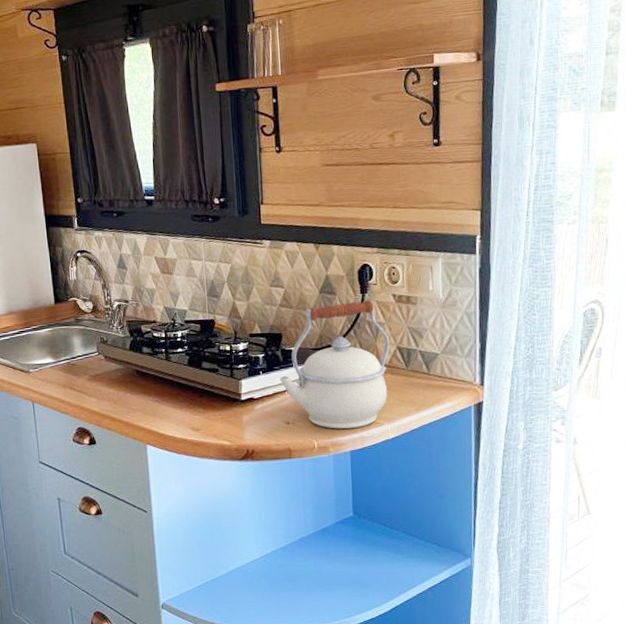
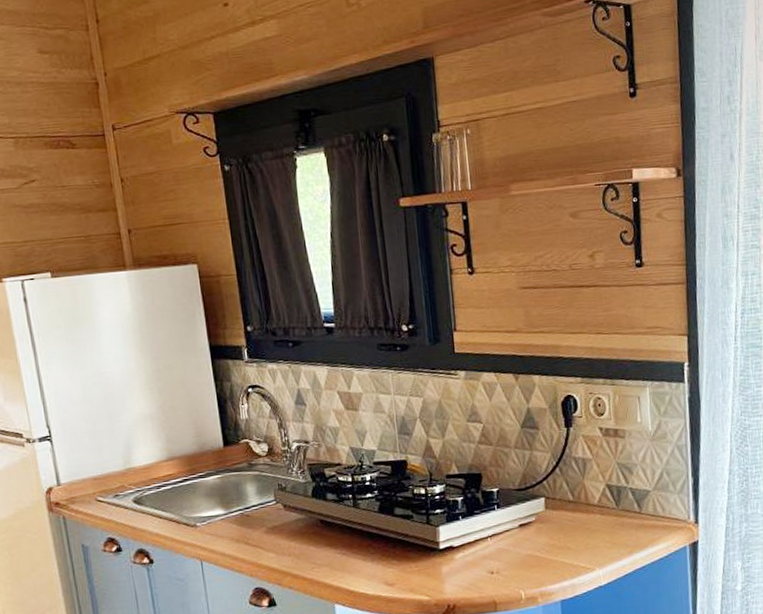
kettle: present [279,299,390,429] -> none [480,433,599,577]

